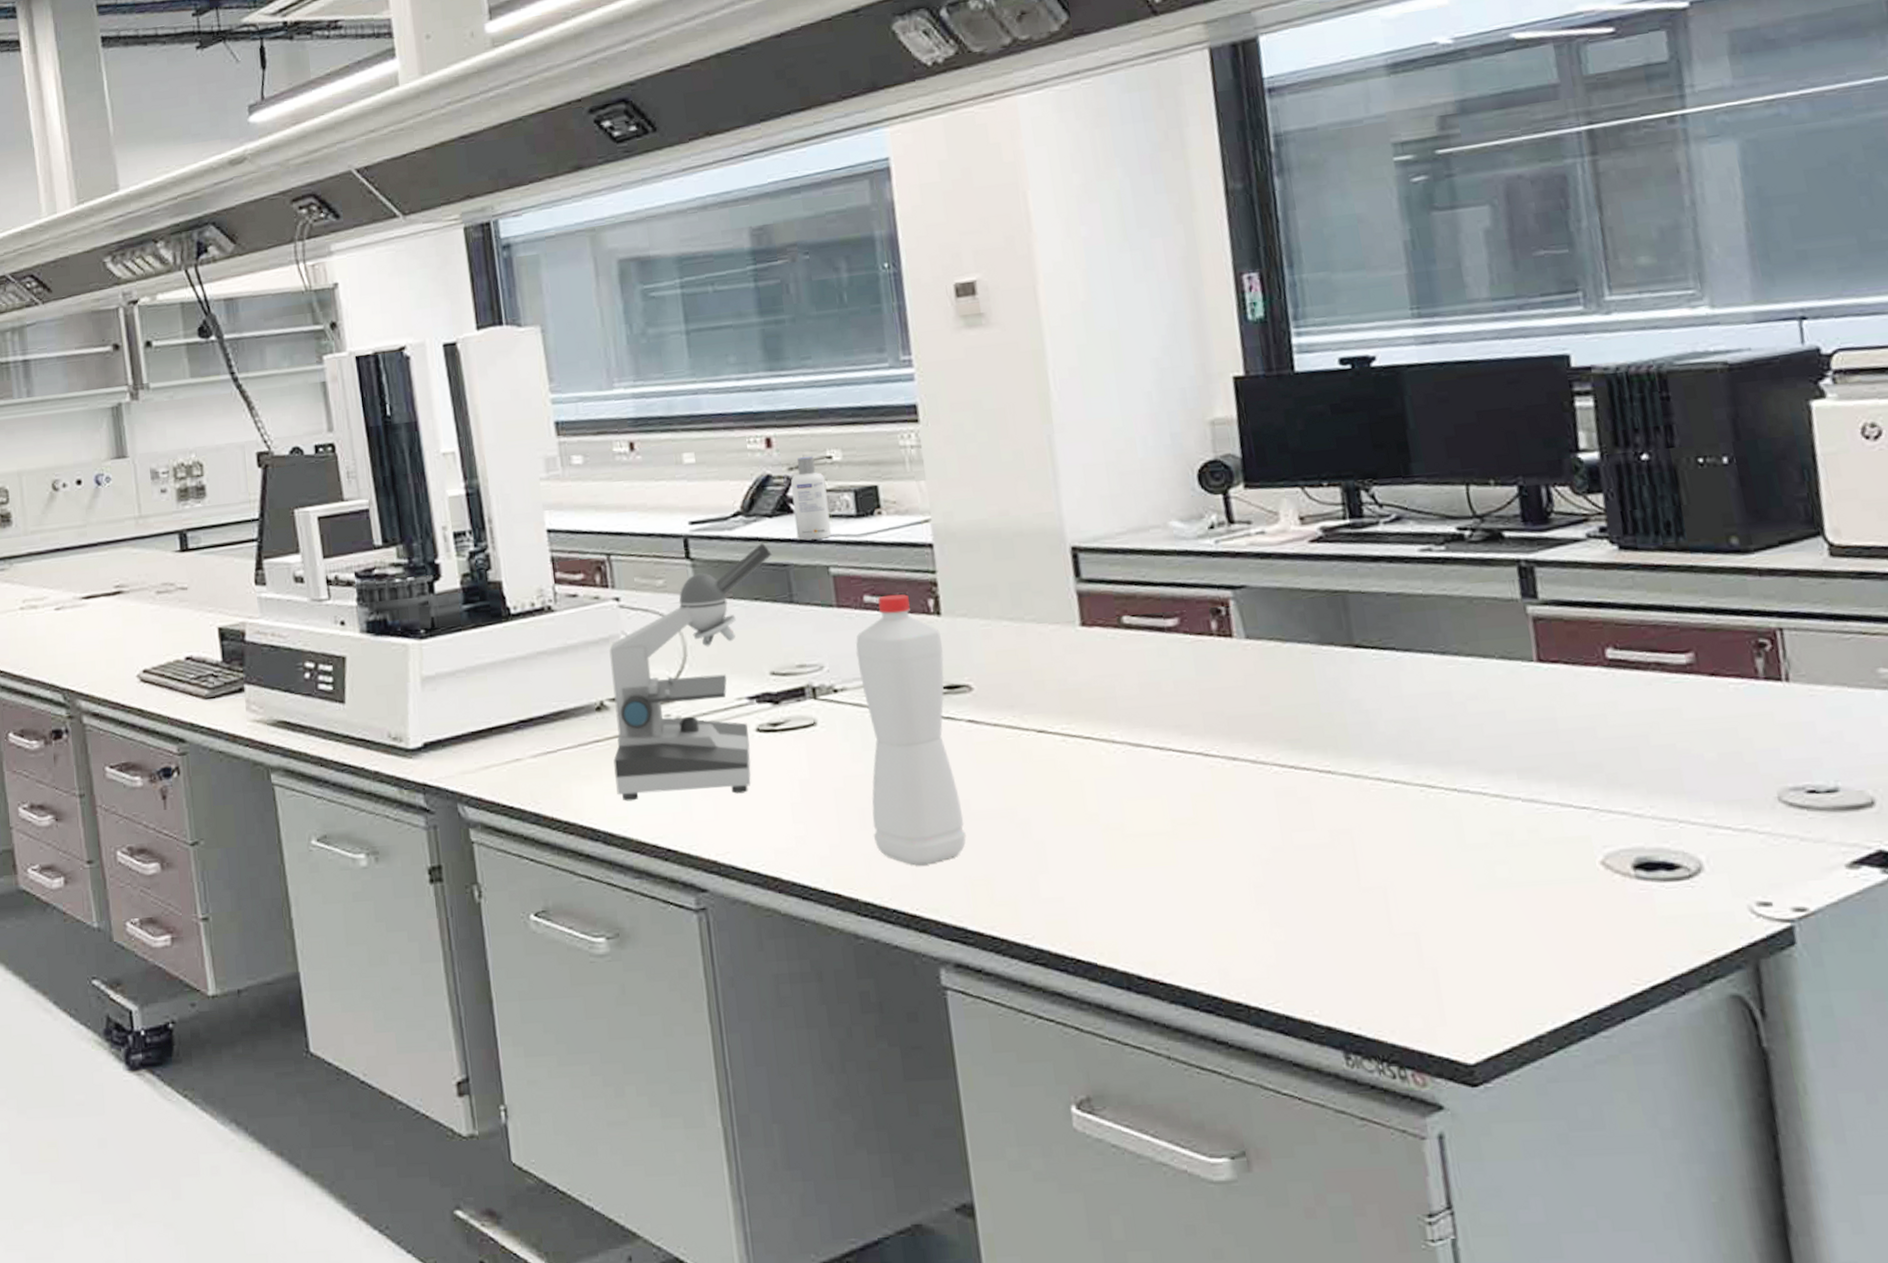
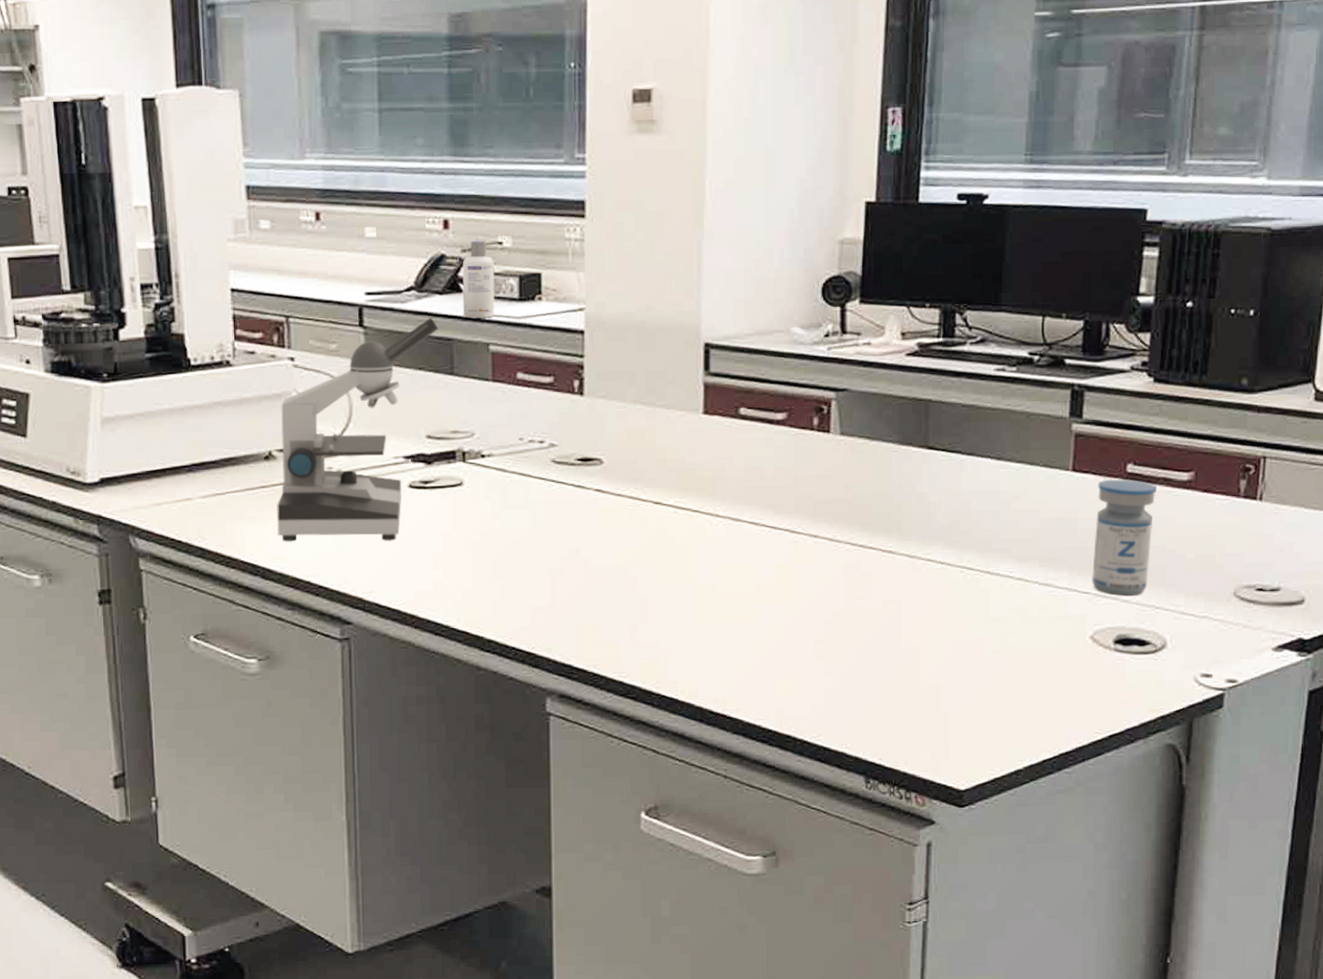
bottle: present [855,594,966,866] -> none [502,373,582,611]
medicine: none [1573,666,1663,809] -> present [1092,479,1156,595]

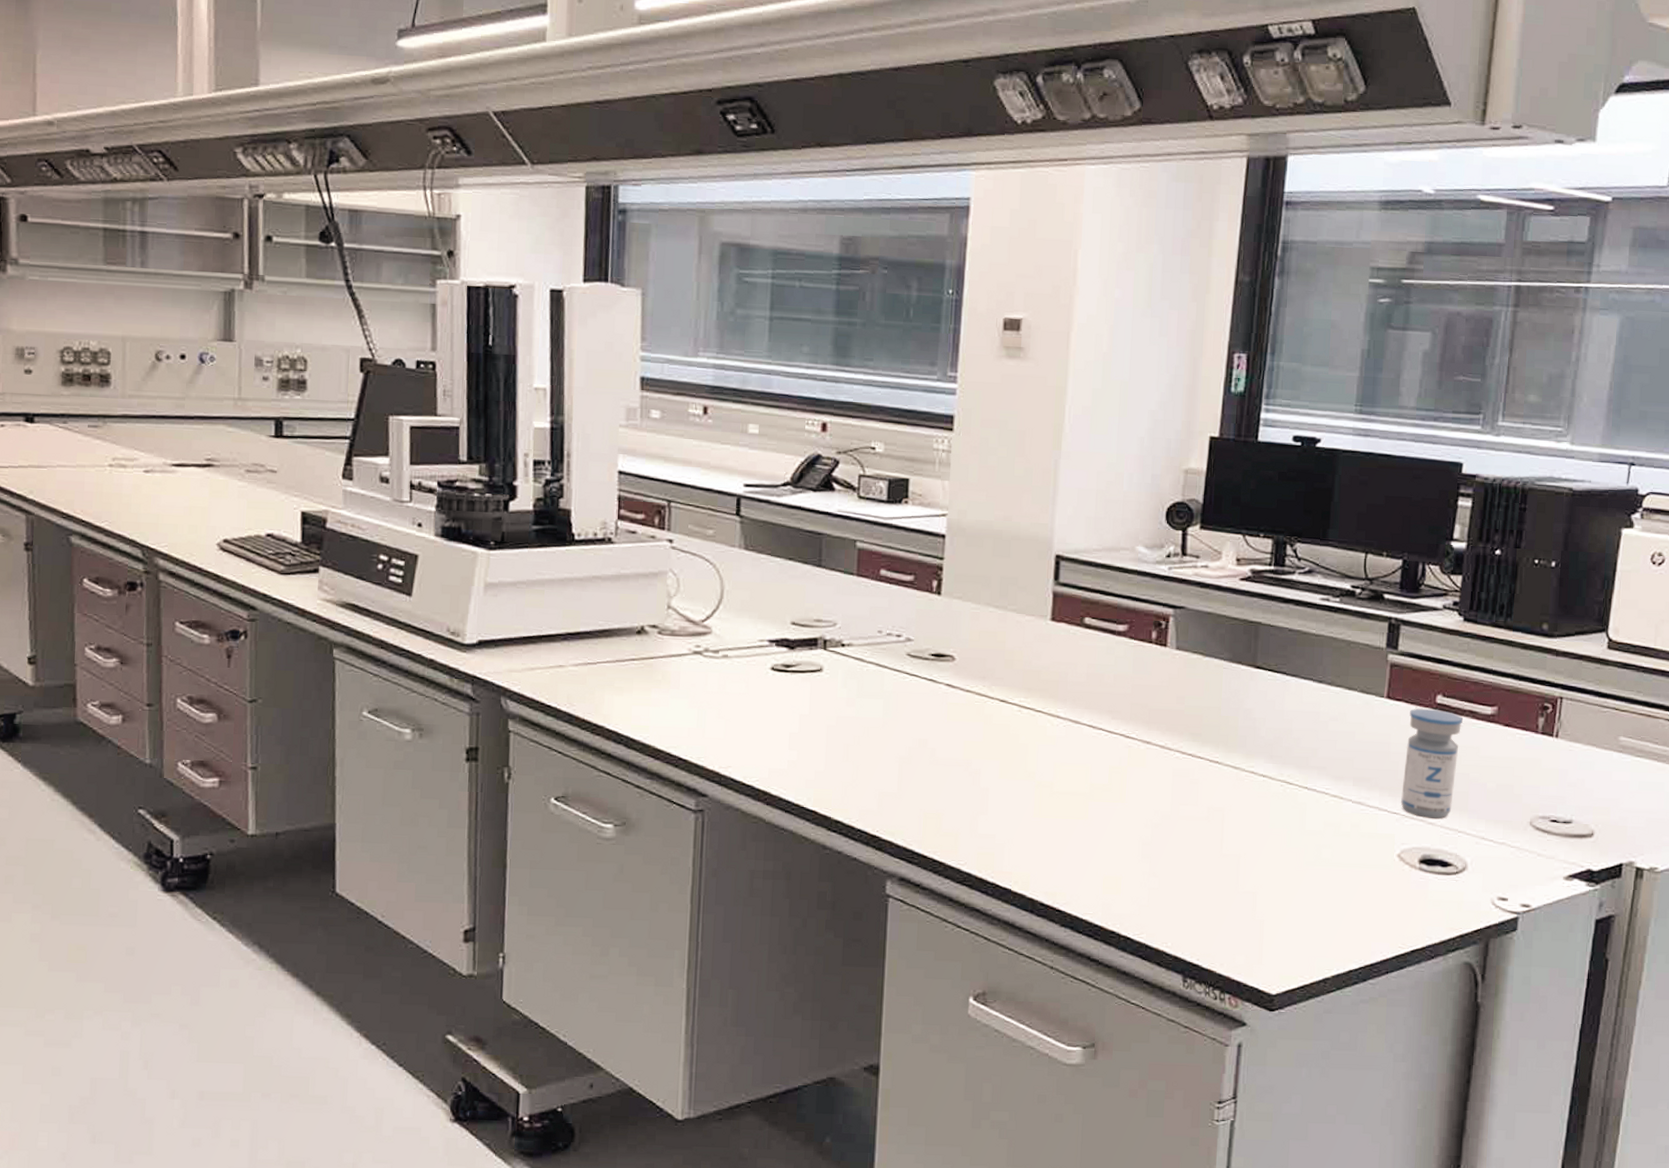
microscope: present [277,317,439,542] -> none [643,511,810,720]
screw cap bottle: present [462,241,495,318] -> none [834,444,866,517]

